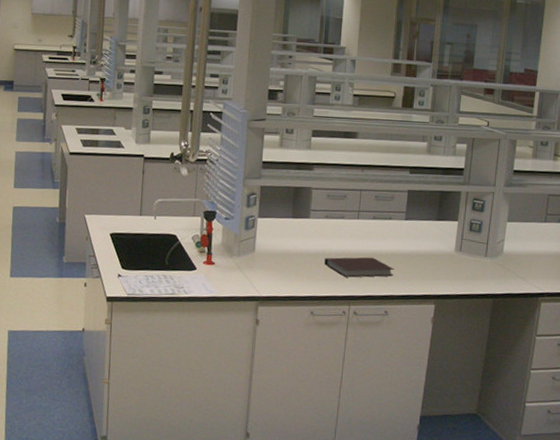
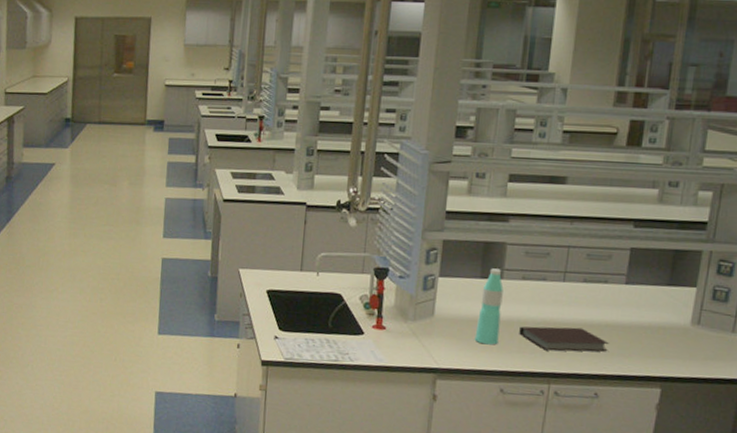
water bottle: none [289,209,311,275] -> present [474,268,504,345]

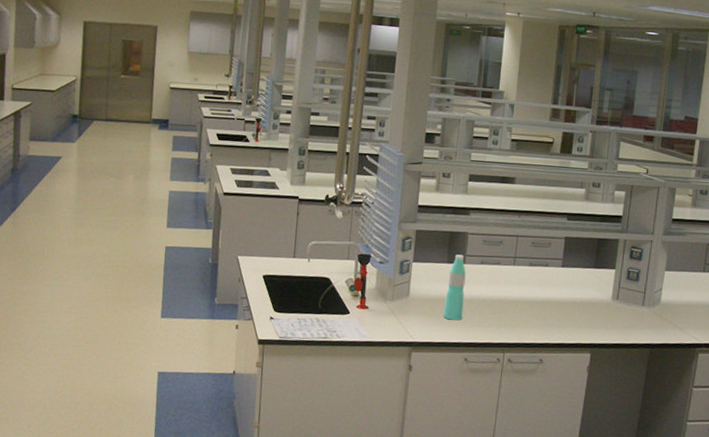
notebook: present [519,326,609,352] -> none [479,303,550,325]

